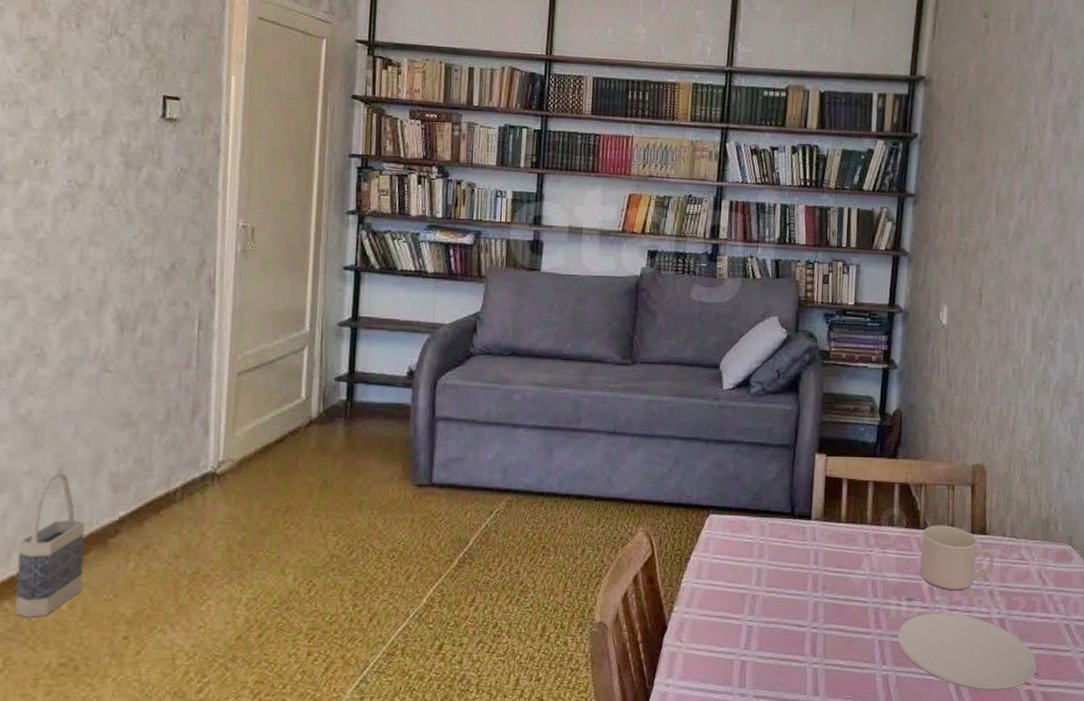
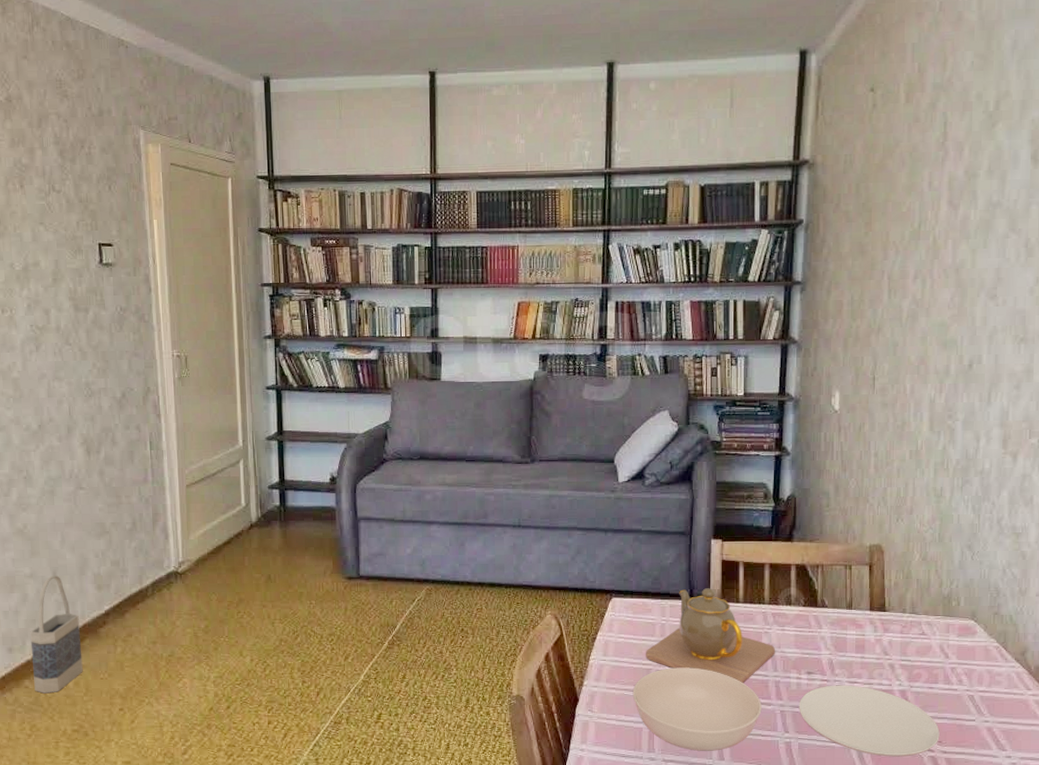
bowl: none [725,592,860,687] -> present [632,667,762,752]
teapot: none [742,506,877,610] -> present [646,588,776,683]
mug: present [920,525,994,590] -> none [819,603,894,664]

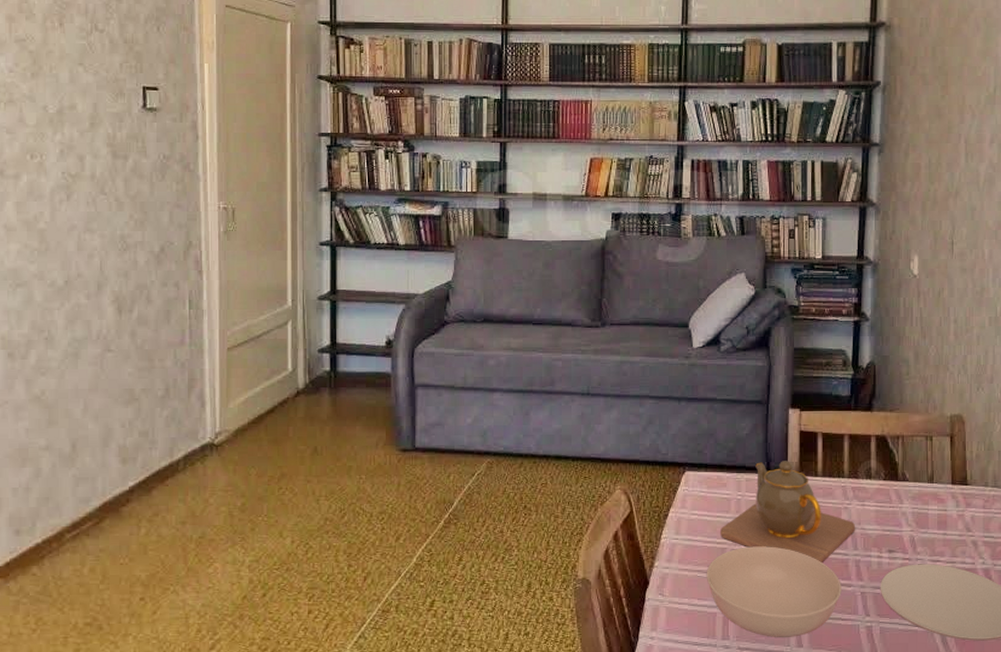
bag: present [30,576,83,693] -> none [42,448,101,582]

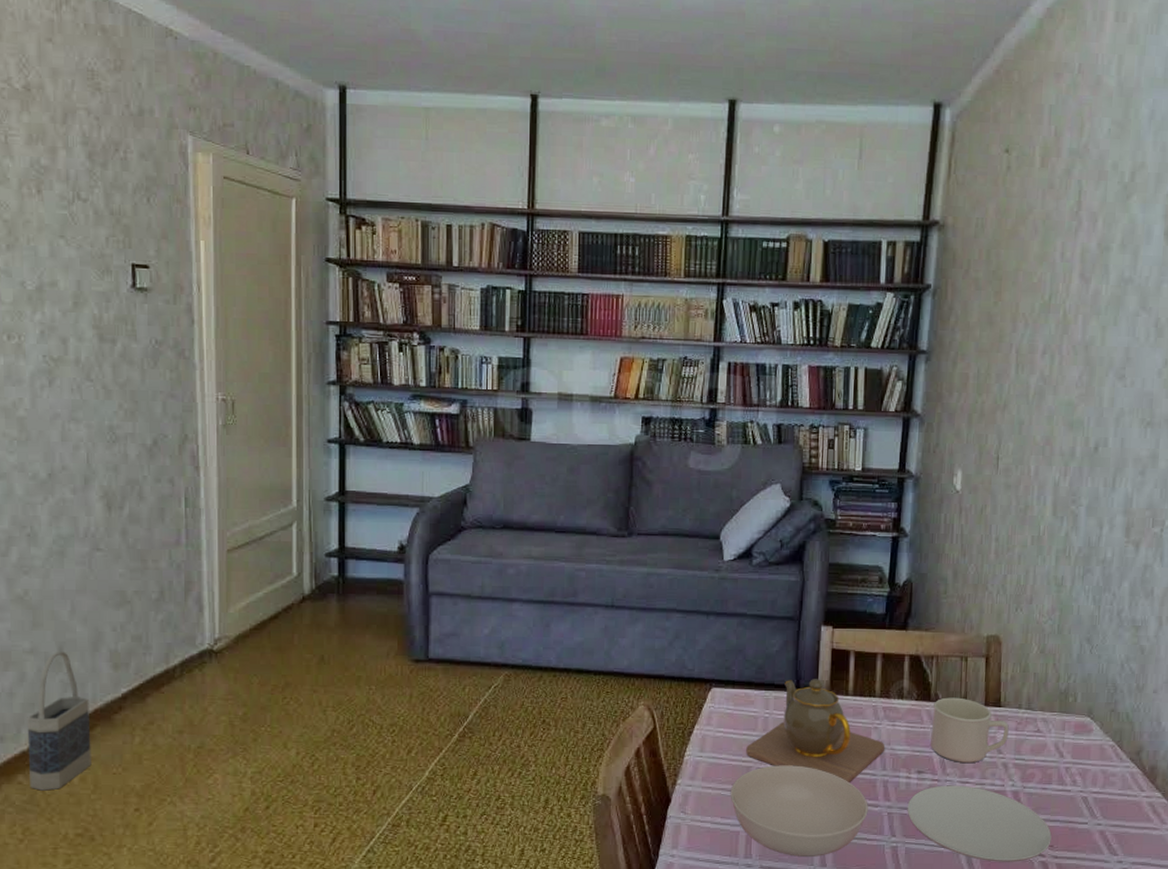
bag: none [42,448,101,582] -> present [27,652,92,791]
mug: none [900,476,976,541] -> present [930,697,1009,762]

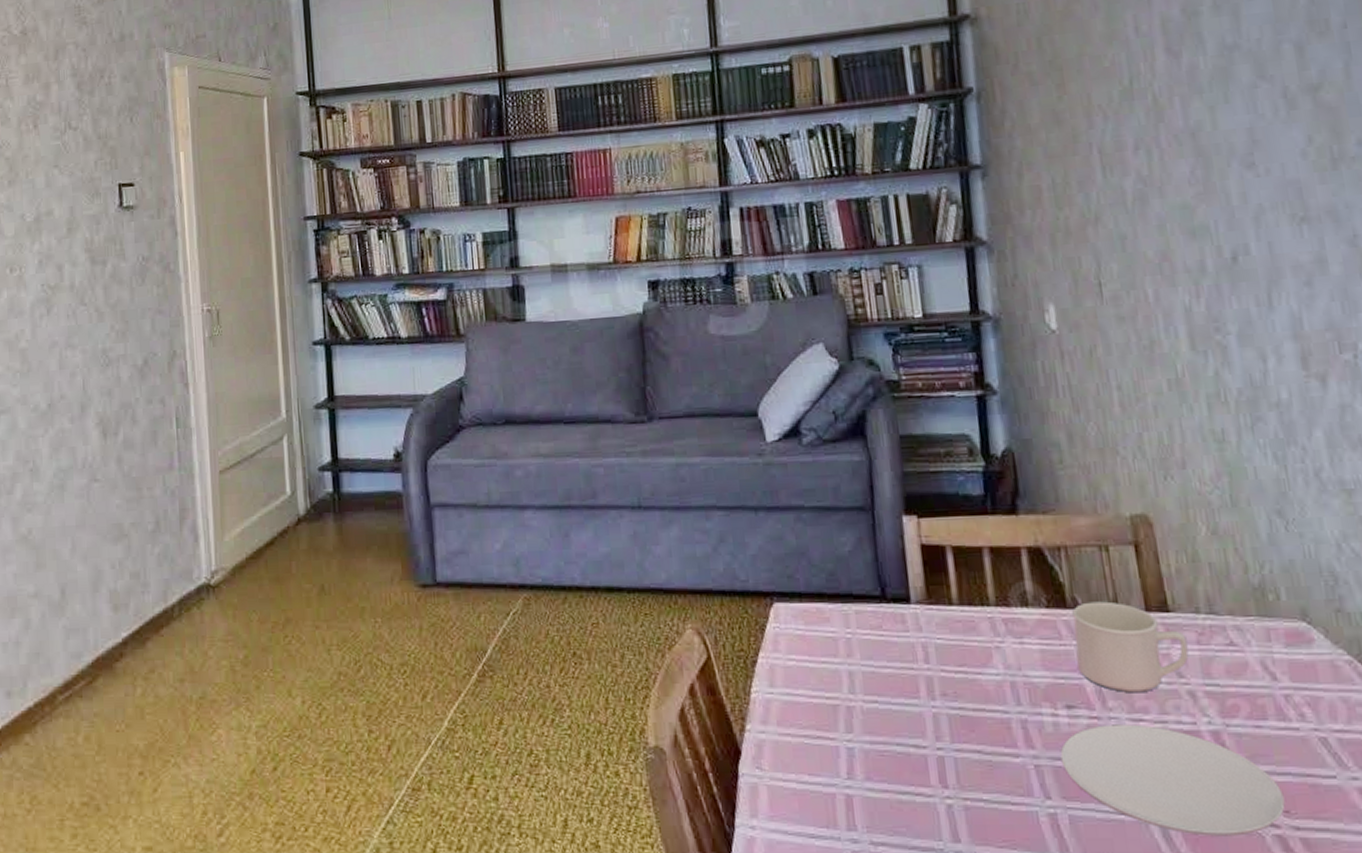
bag: present [27,652,92,791] -> none [32,594,95,753]
bowl: present [730,765,868,858] -> none [815,701,1007,830]
teapot: present [746,679,885,782] -> none [828,585,1016,723]

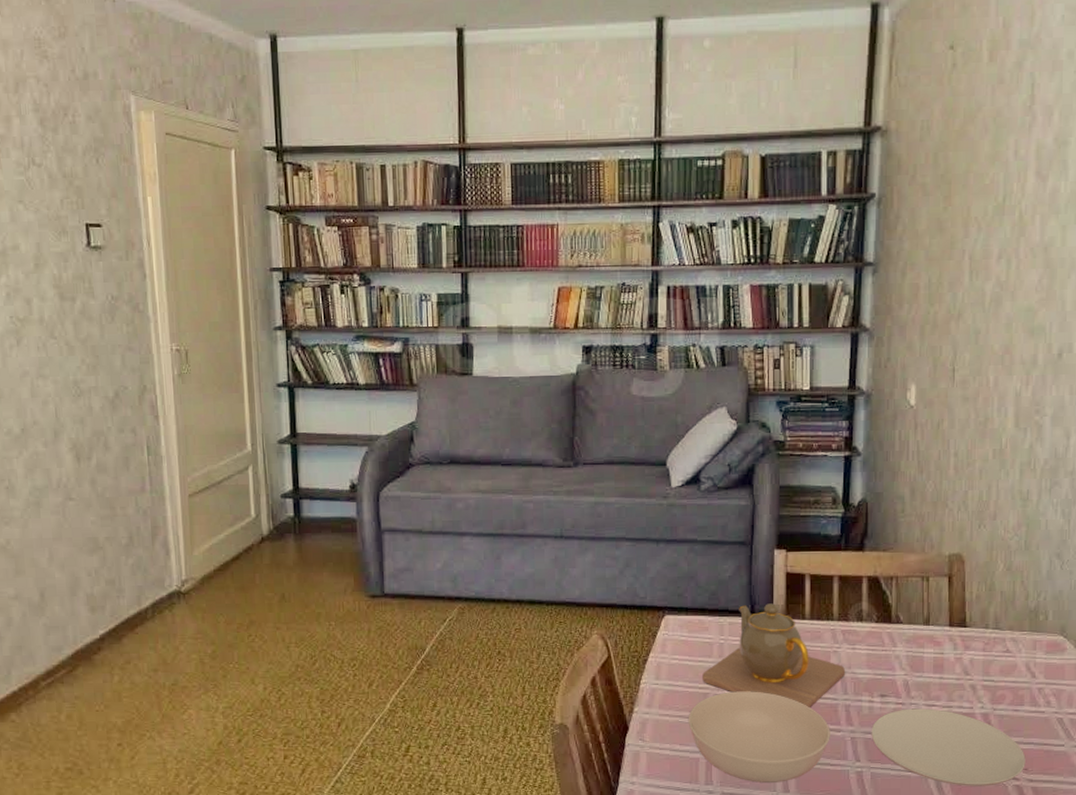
bowl: none [815,701,1007,830] -> present [688,691,830,784]
teapot: none [828,585,1016,723] -> present [702,603,846,707]
mug: present [1072,601,1189,692] -> none [893,618,976,685]

